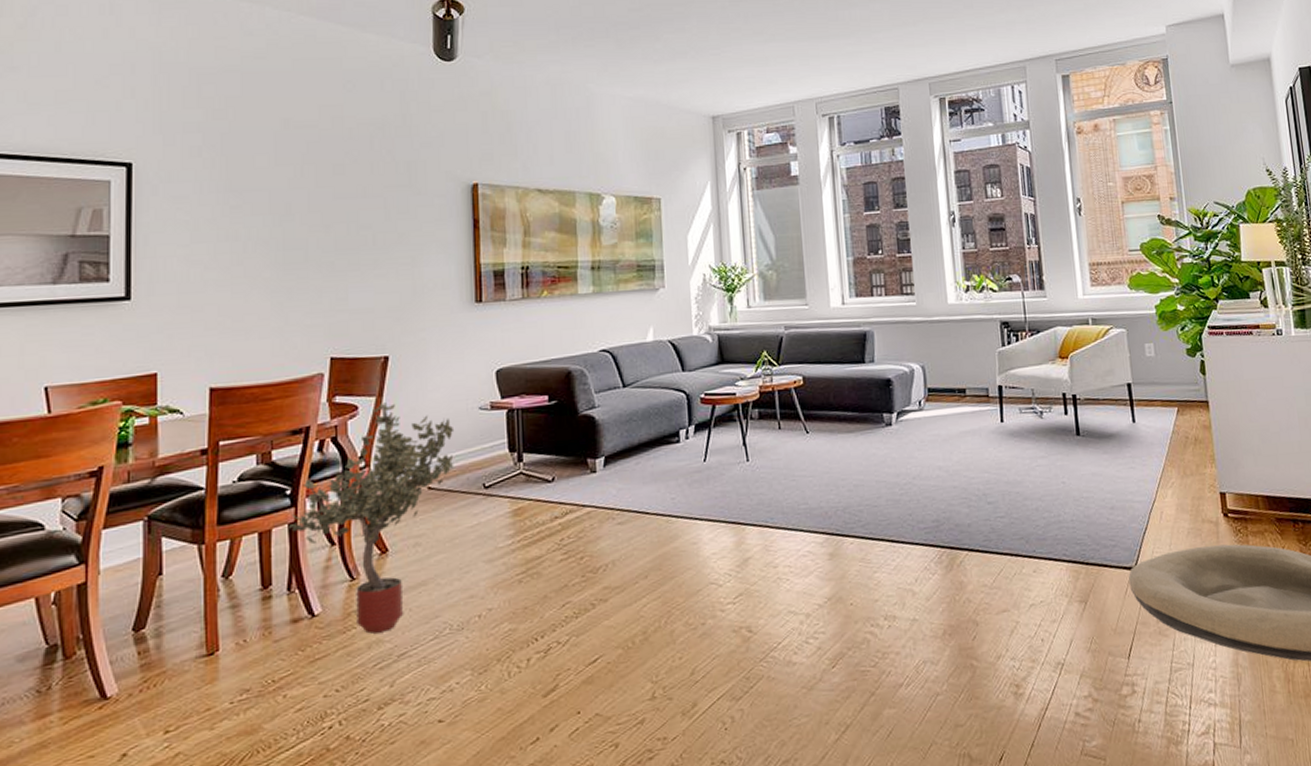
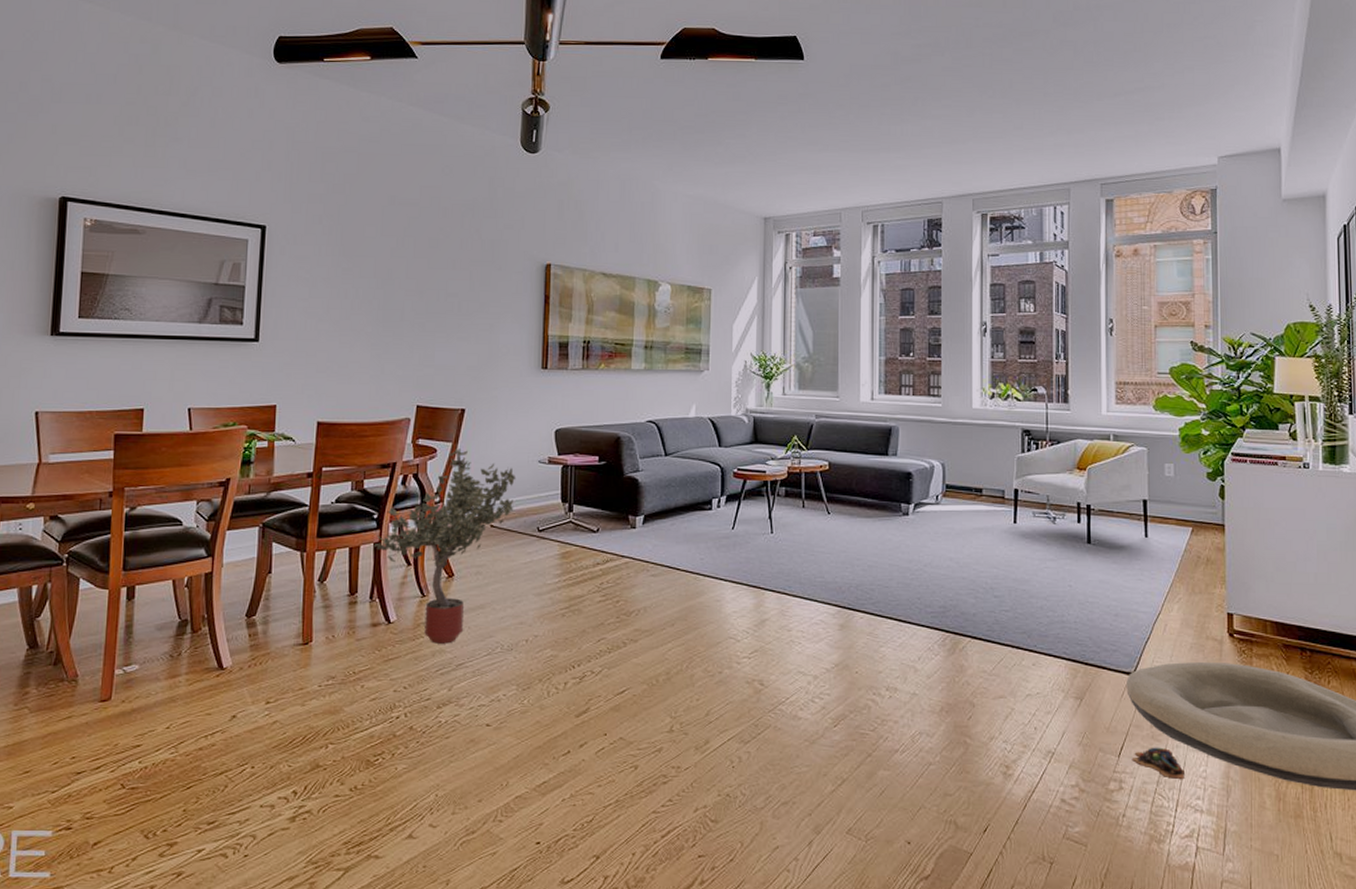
dog toy: none [1141,642,1195,674] -> present [1131,747,1184,779]

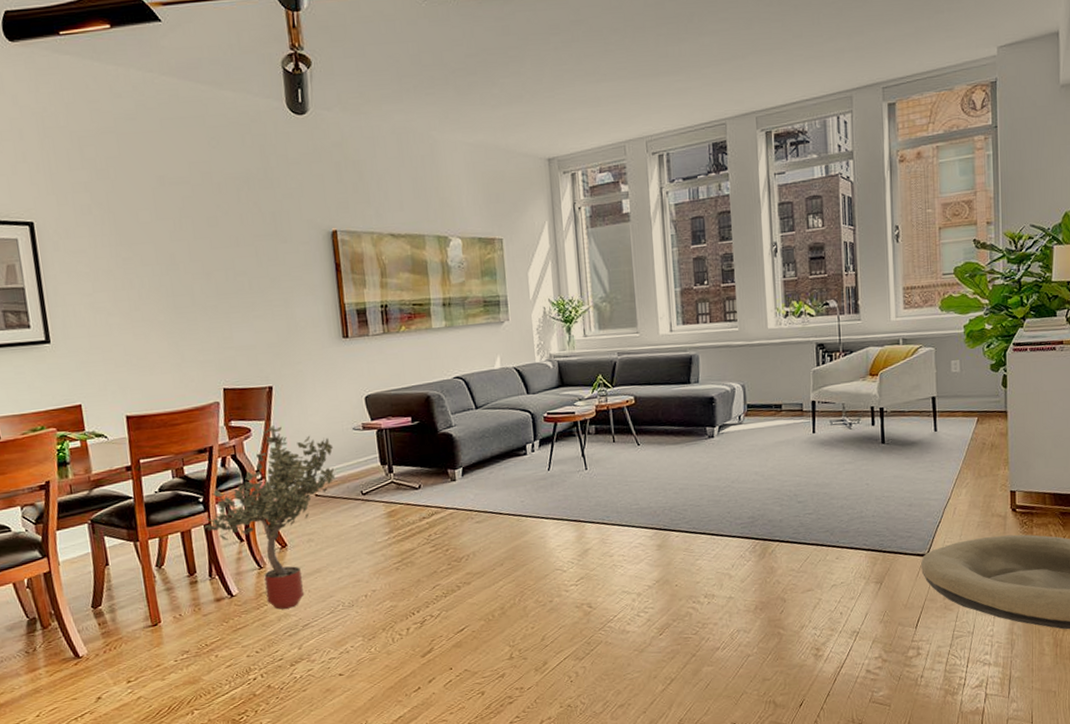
dog toy: present [1131,747,1184,779] -> none [927,615,974,640]

